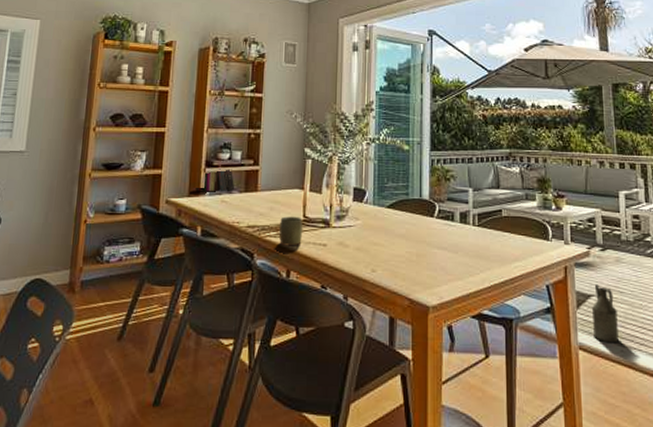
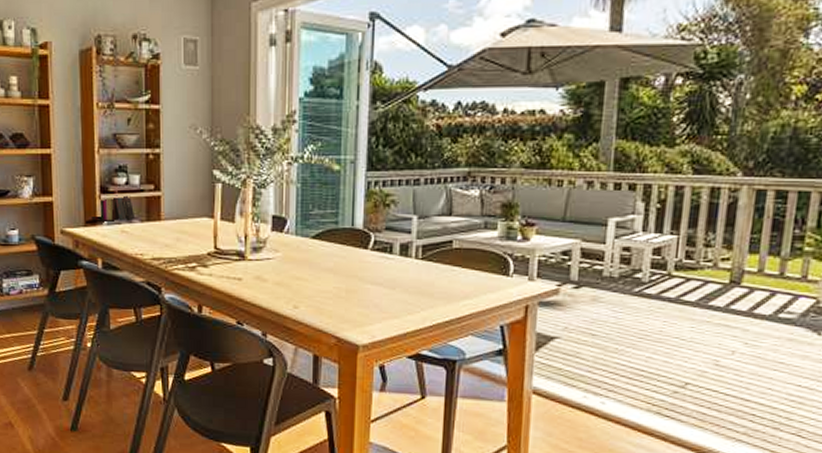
mug: present [278,216,303,245] -> none [187,248,215,279]
watering can: present [591,284,619,343] -> none [552,325,585,389]

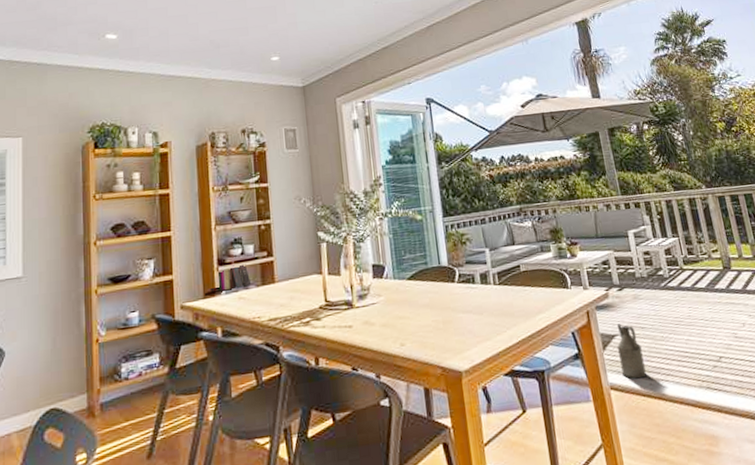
watering can: none [552,325,585,389] -> present [616,323,646,379]

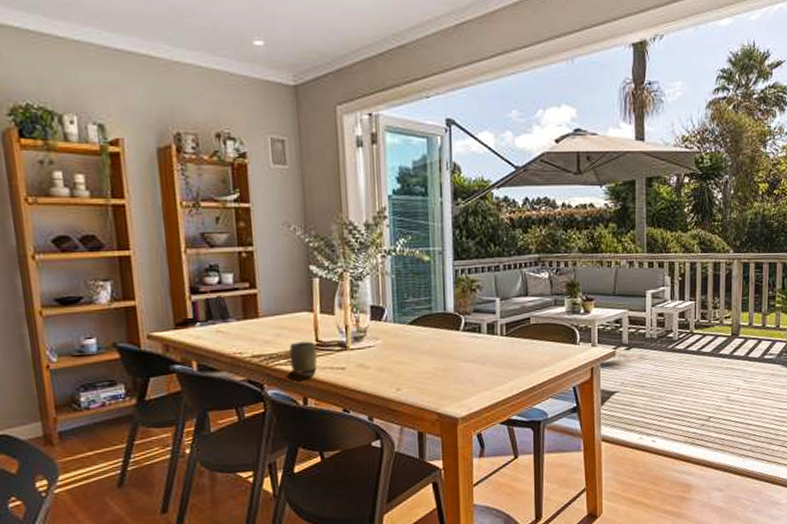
mug: none [301,302,327,333] -> present [288,341,318,372]
watering can: present [616,323,646,379] -> none [614,381,638,433]

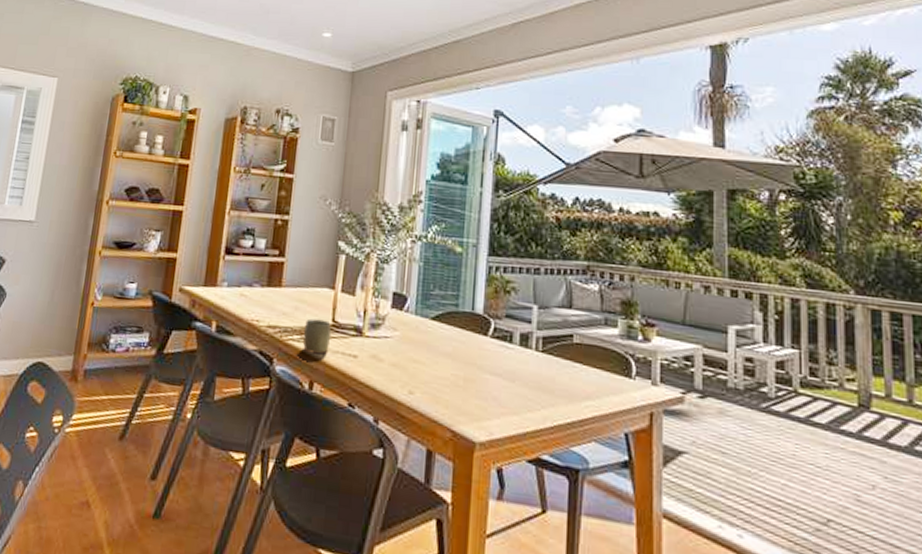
books: present [179,294,231,324] -> none [209,257,257,285]

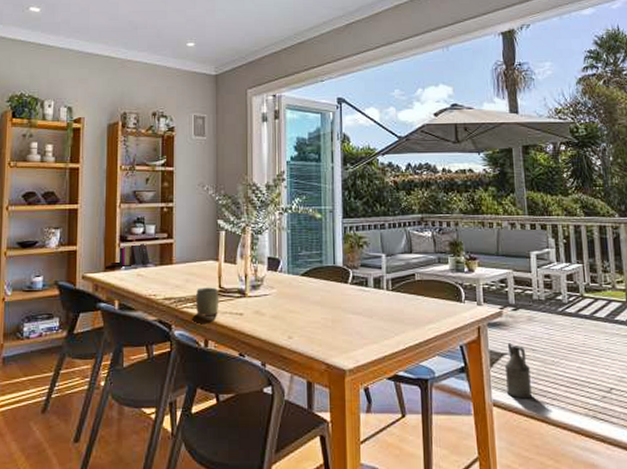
books: none [209,257,257,285] -> present [108,243,150,267]
watering can: none [682,439,716,516] -> present [504,343,532,399]

